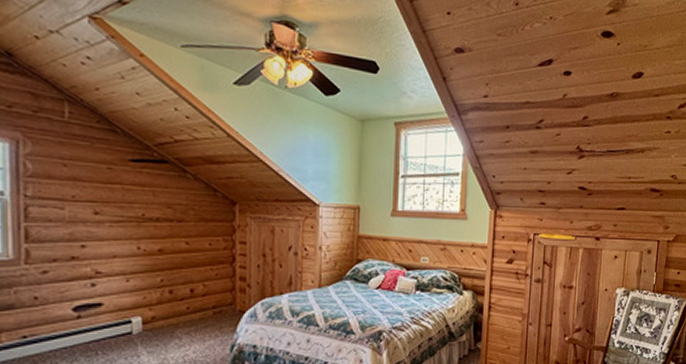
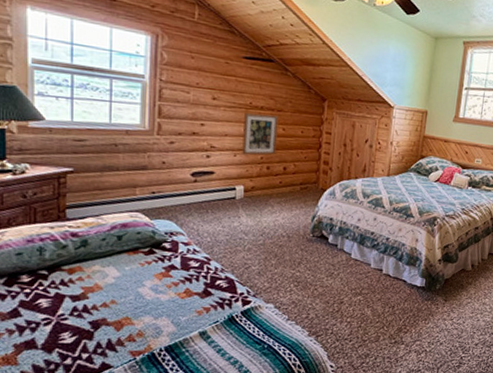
wall art: none [136,226,180,279] -> present [242,112,279,156]

